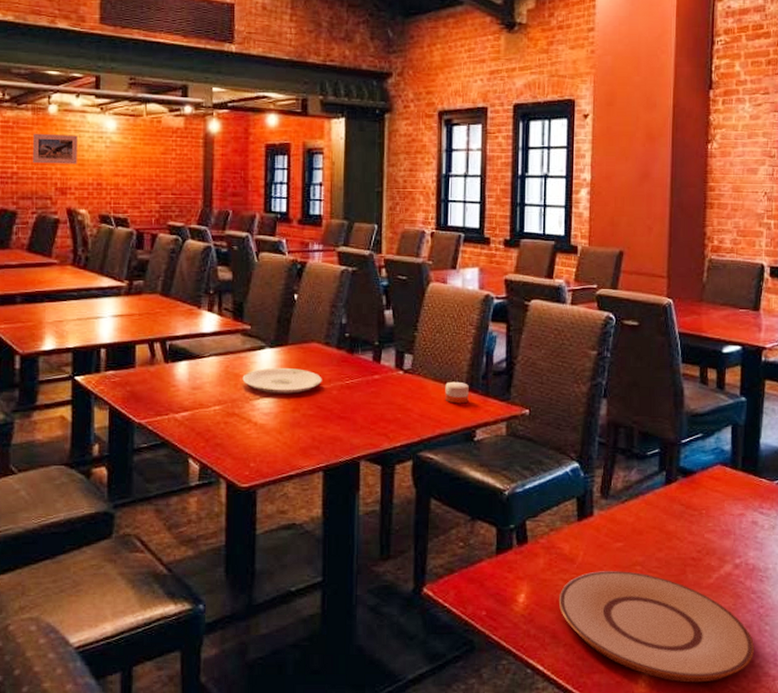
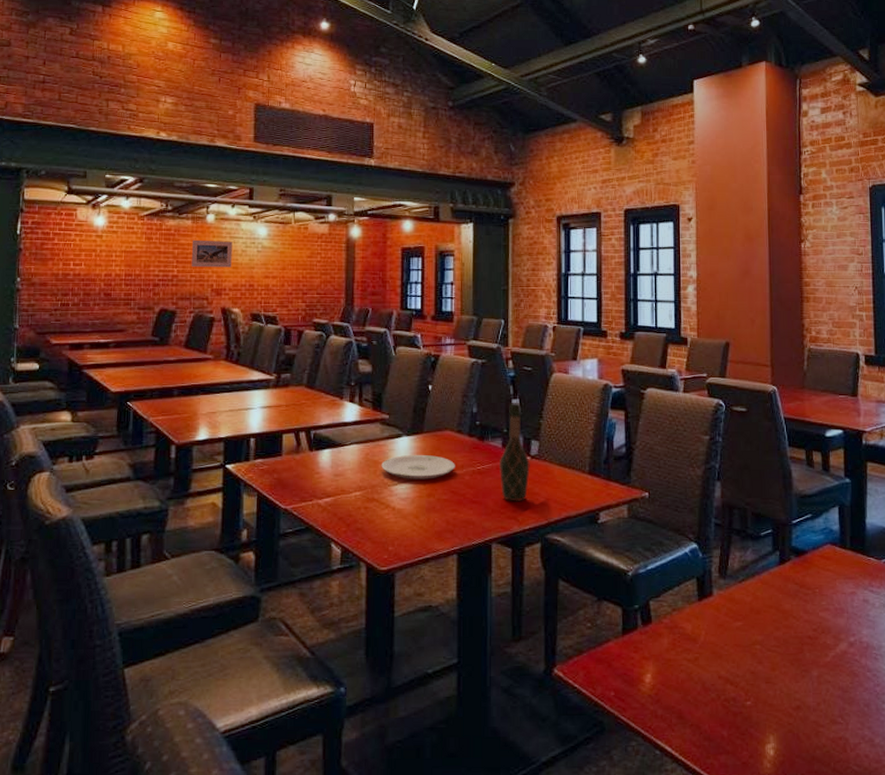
wine bottle: none [370,314,403,418] -> present [500,403,530,502]
candle: present [445,381,469,404] -> none [570,466,592,488]
plate: present [558,571,755,683] -> none [683,650,874,763]

